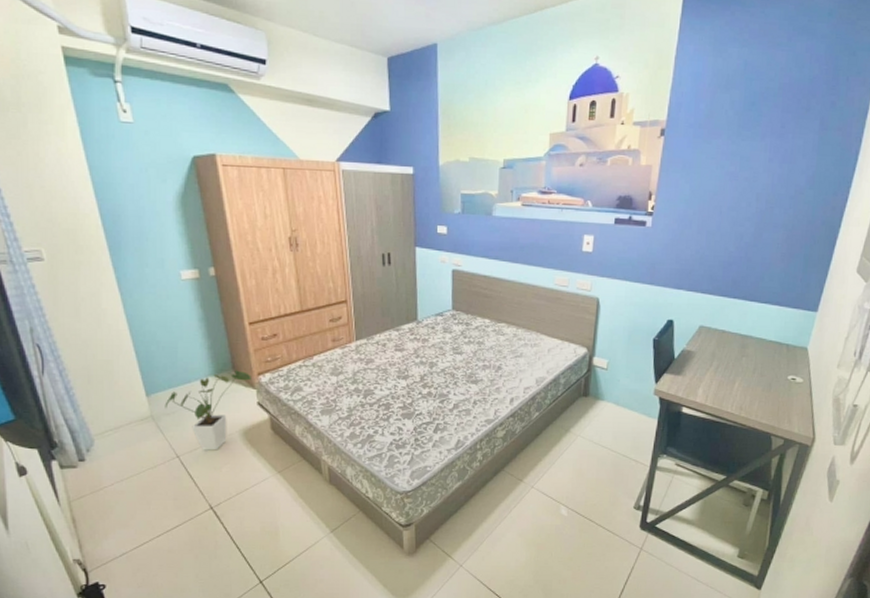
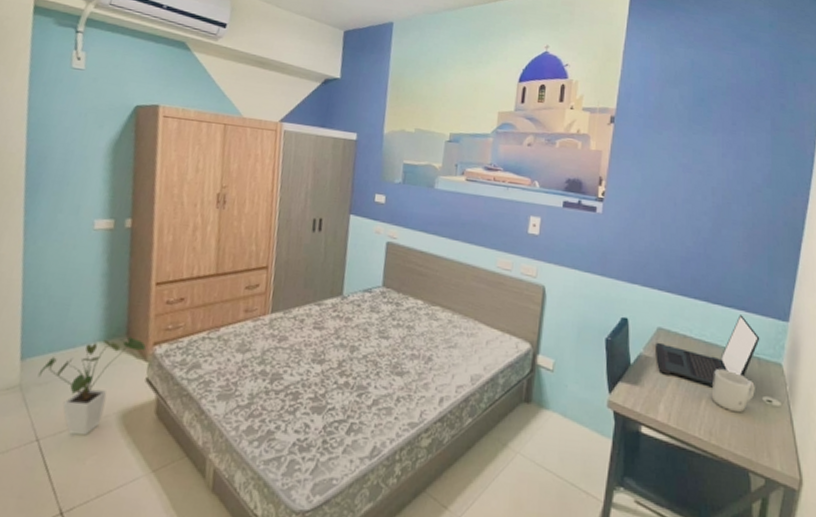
laptop: none [697,309,790,372] -> present [656,315,760,388]
mug: none [743,357,782,391] -> present [711,369,755,413]

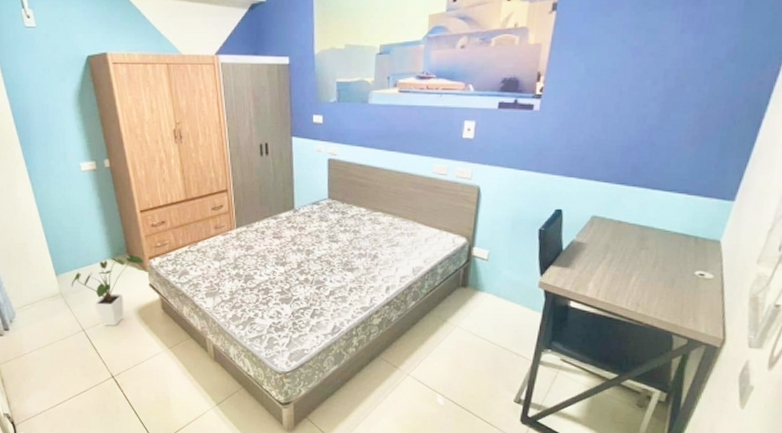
laptop: present [656,315,760,388] -> none [588,198,700,266]
mug: present [711,369,755,413] -> none [641,249,689,286]

